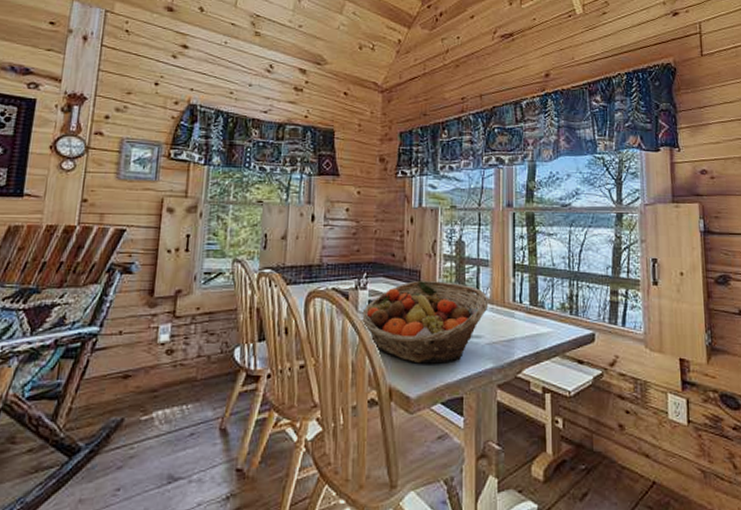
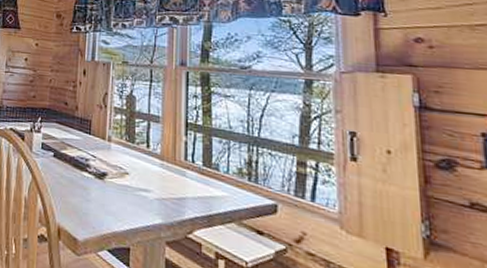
fruit basket: present [362,280,488,364] -> none [35,129,159,212]

